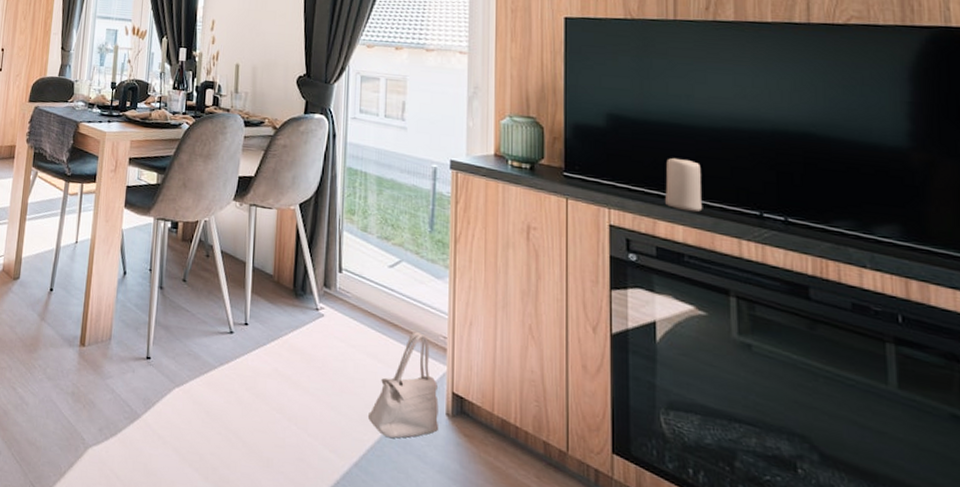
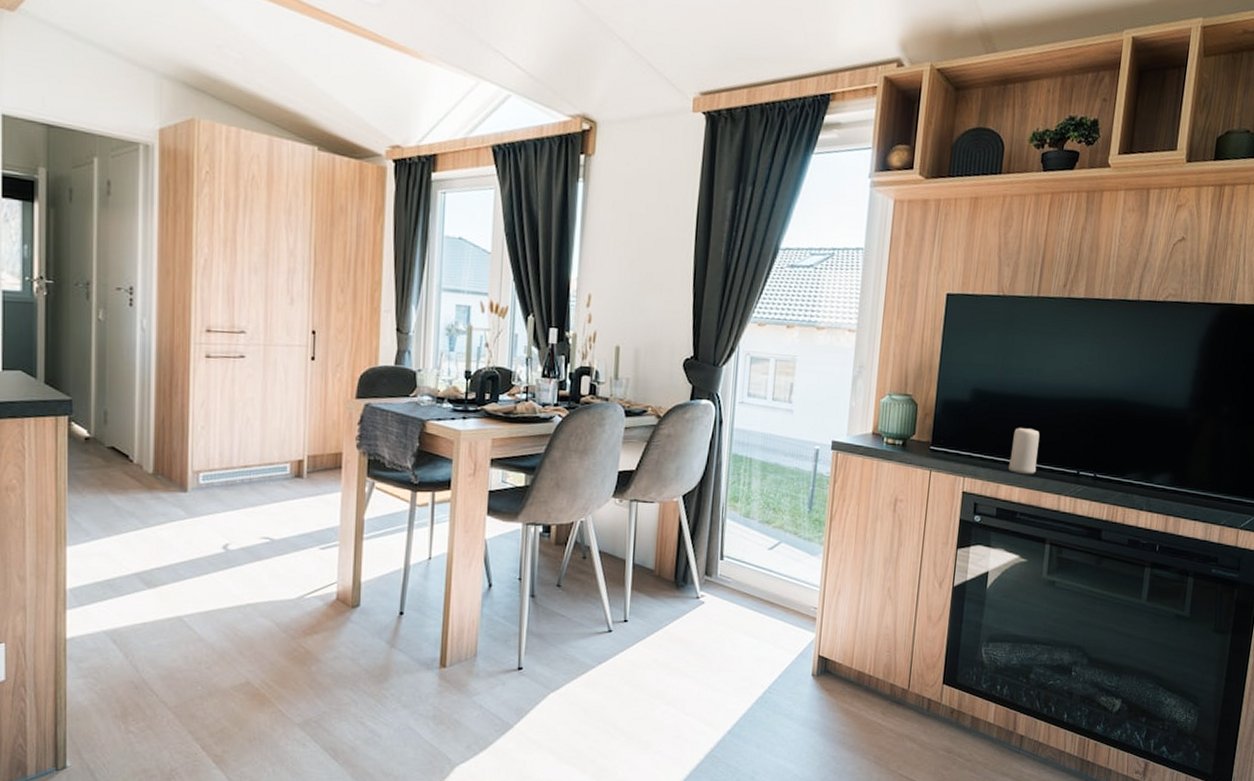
handbag: present [368,331,439,439] -> none [743,607,806,704]

